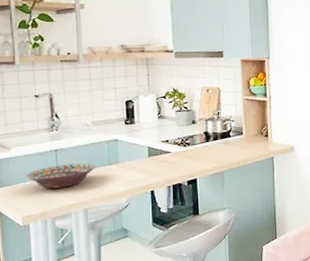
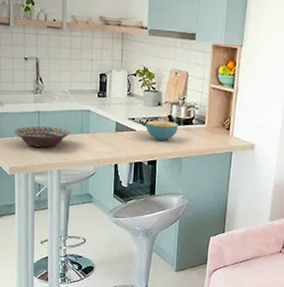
cereal bowl: none [181,137,217,158] -> present [146,120,179,141]

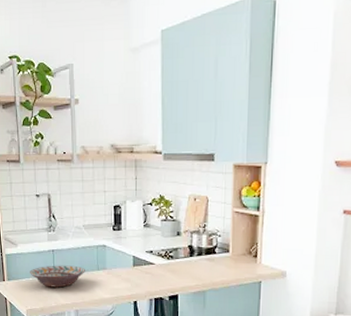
cereal bowl: present [146,120,179,141] -> none [165,252,201,273]

